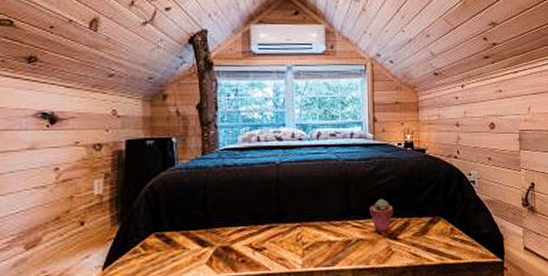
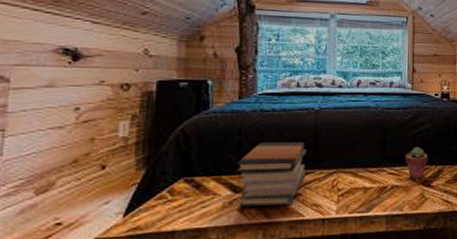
book stack: none [203,196,270,261] -> present [236,142,307,207]

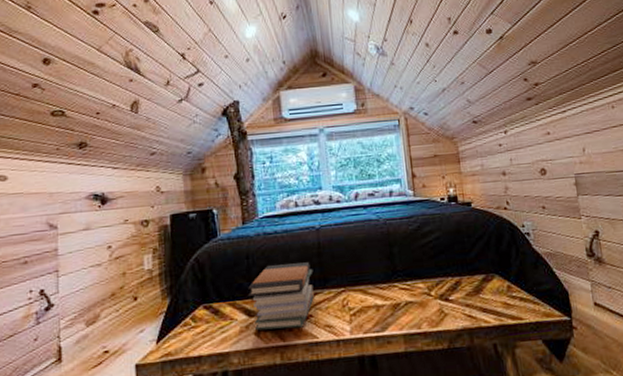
potted succulent: present [405,146,428,180] -> none [416,257,443,294]

